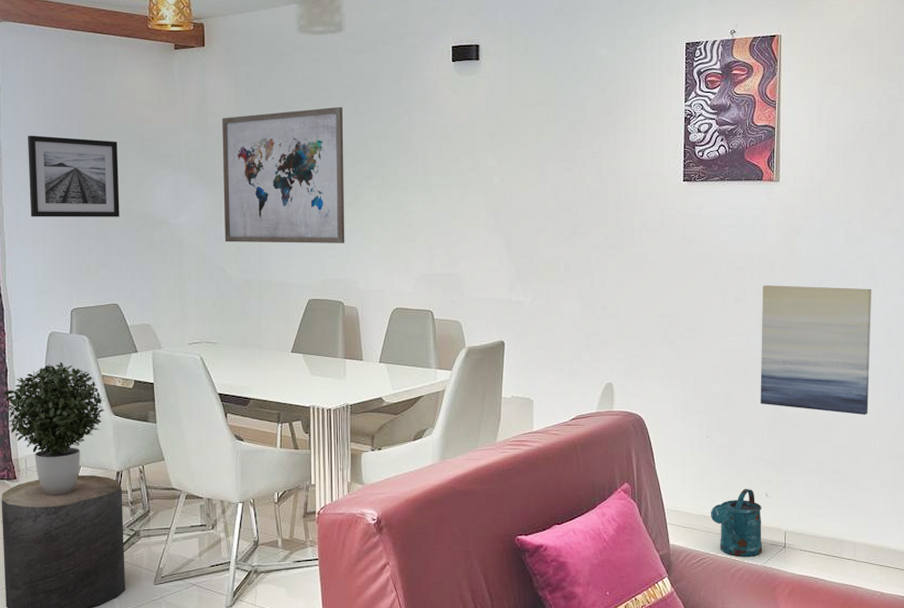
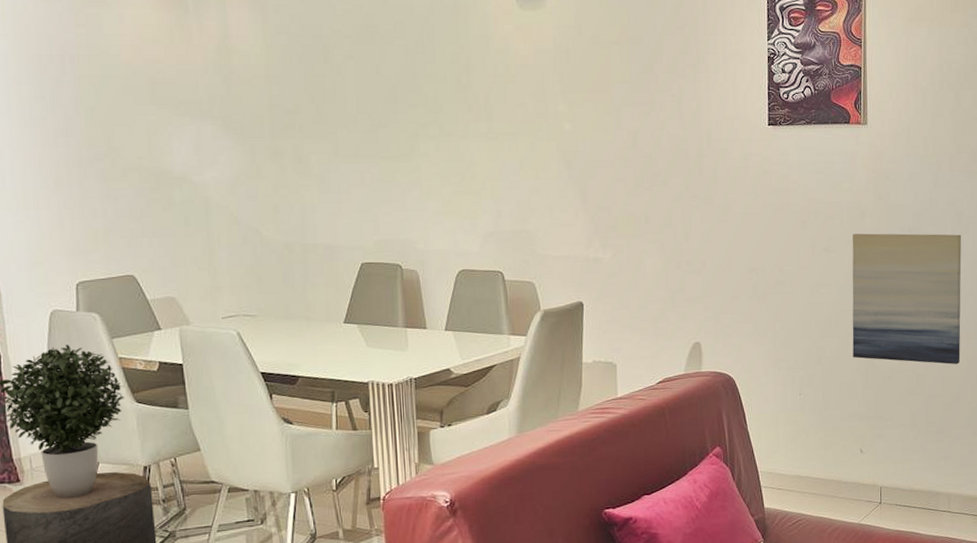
wall art: present [27,135,120,217] -> none [8,79,130,177]
wall art: present [222,106,345,243] -> none [249,45,400,201]
watering can: present [710,489,762,556] -> none [805,446,858,516]

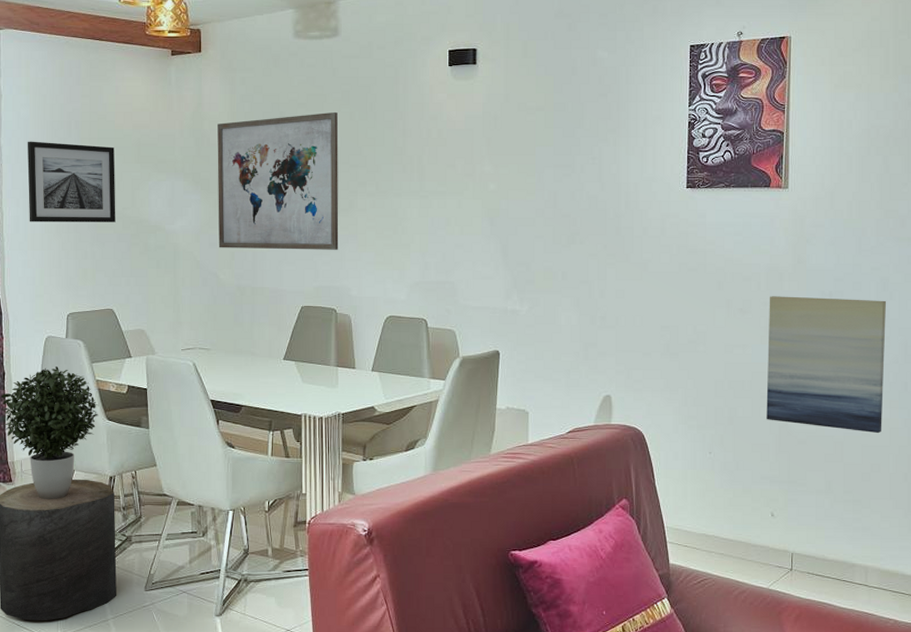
wall art: none [8,79,130,177] -> present [27,141,116,223]
wall art: none [249,45,400,201] -> present [217,111,339,250]

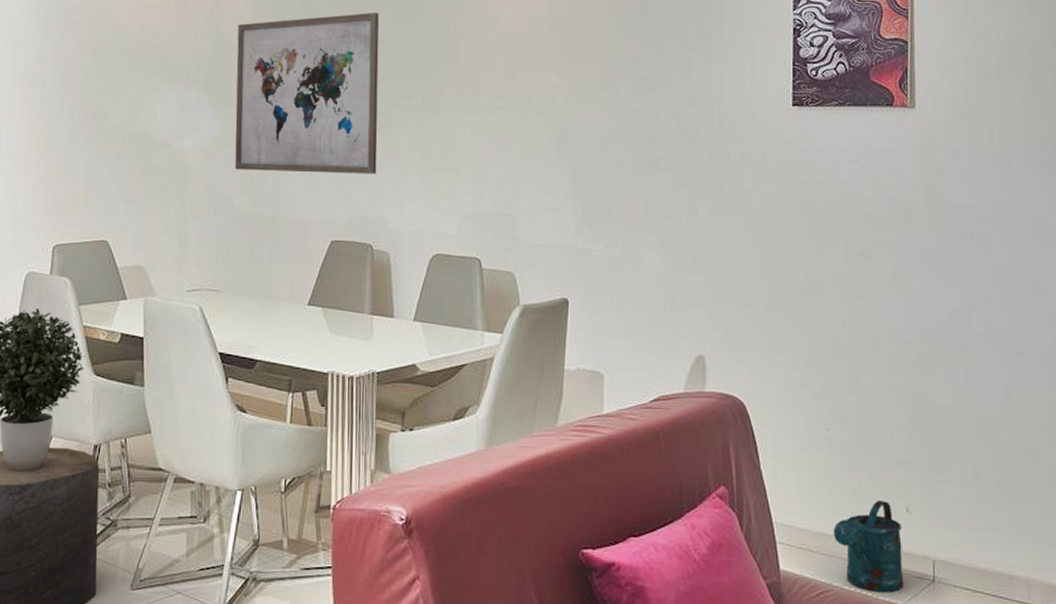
wall art: present [27,141,116,223] -> none [14,42,118,138]
watering can: none [712,508,767,579] -> present [833,501,903,592]
wall art: present [766,296,887,434] -> none [895,237,1041,410]

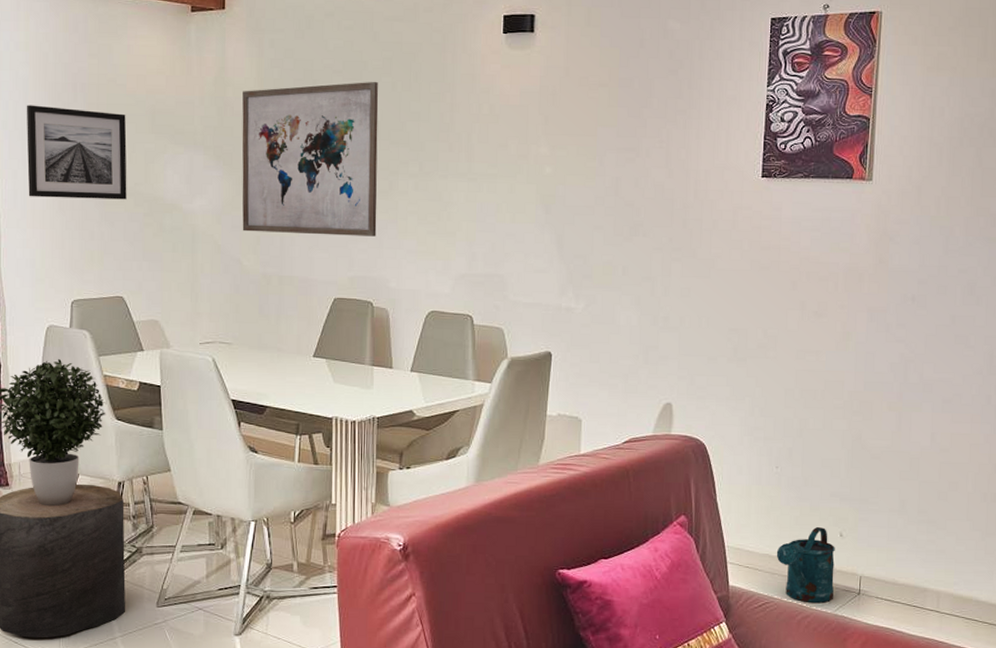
wall art: none [14,42,118,138] -> present [26,105,127,200]

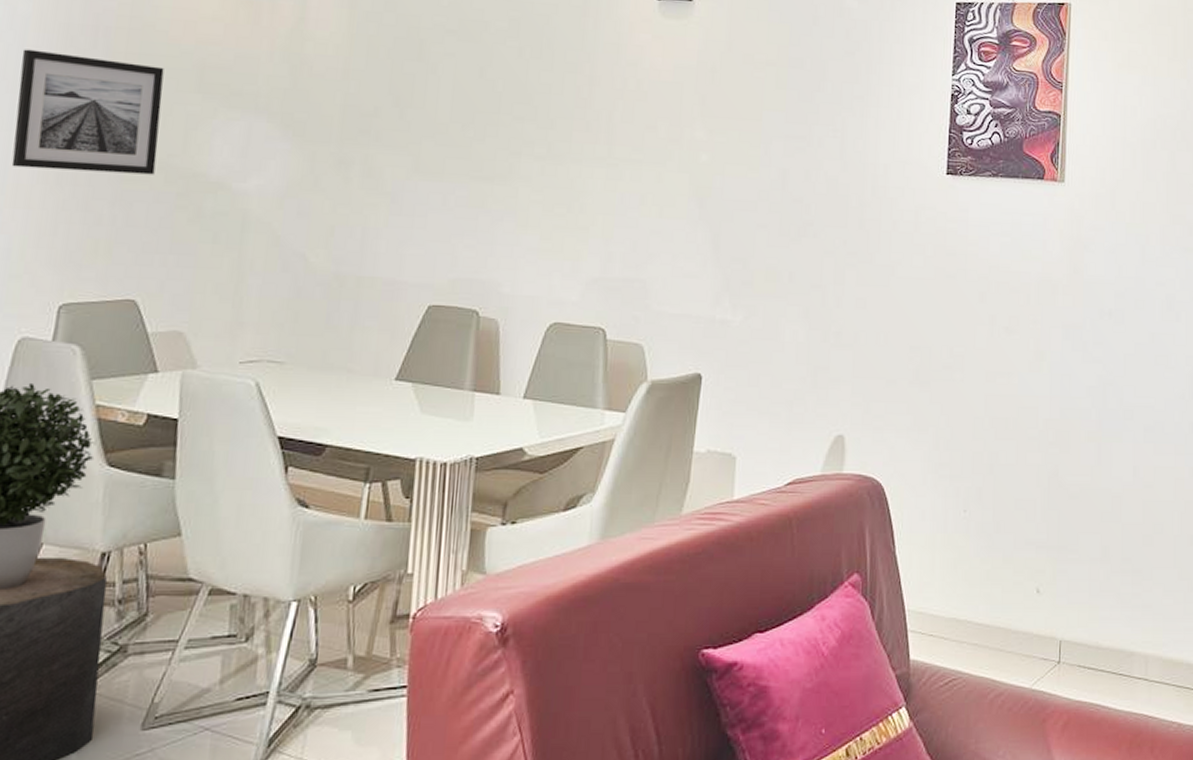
wall art: present [242,81,379,237] -> none [311,45,501,230]
watering can: present [776,527,835,603] -> none [964,583,1031,676]

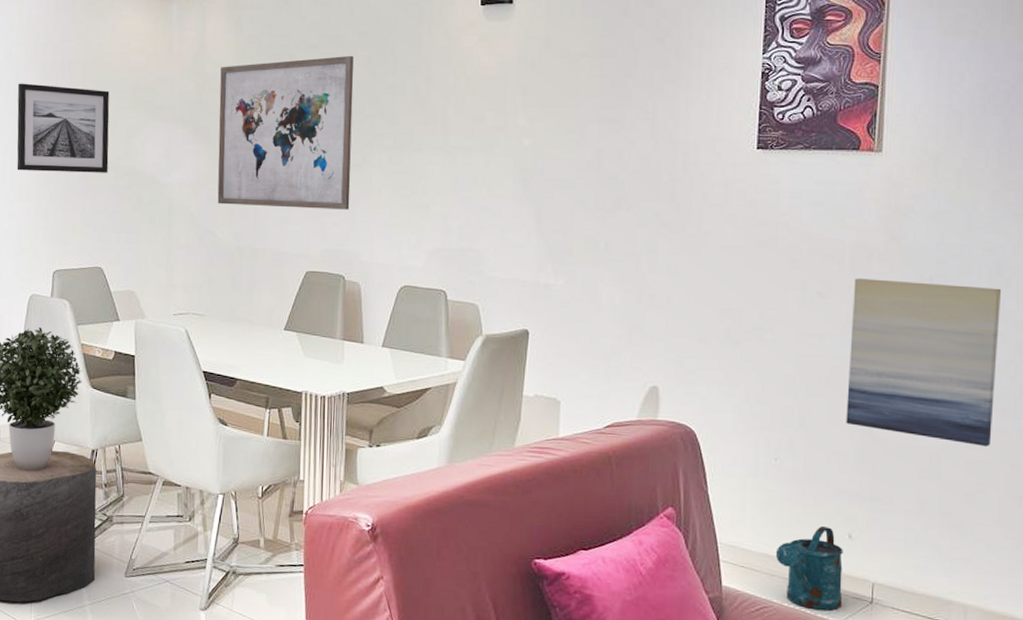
wall art: none [311,45,501,230] -> present [217,55,354,210]
watering can: none [964,583,1031,676] -> present [775,526,843,611]
wall art: none [1033,312,1173,486] -> present [846,278,1002,447]

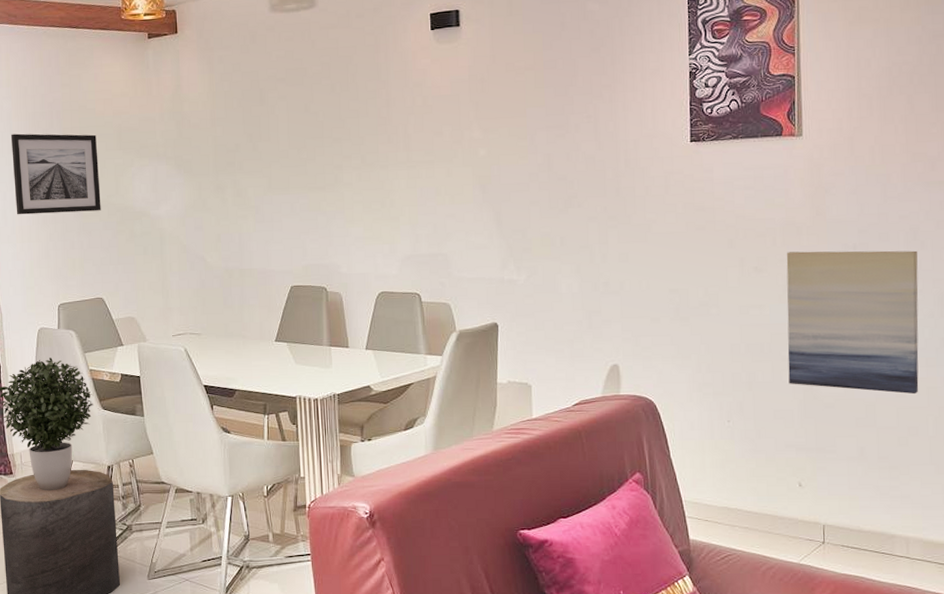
wall art: present [217,55,354,210] -> none [197,85,326,231]
watering can: present [775,526,843,611] -> none [735,478,797,553]

